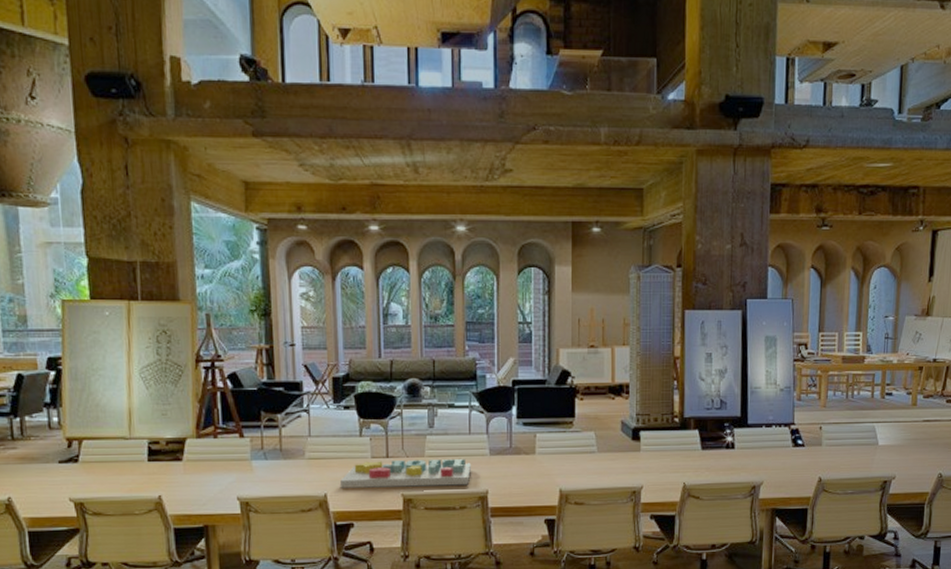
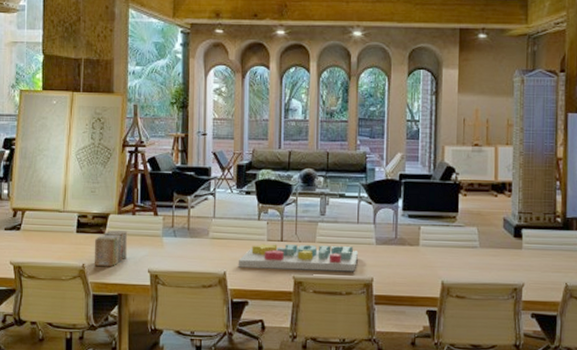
books: none [170,456,212,498] -> present [94,230,128,267]

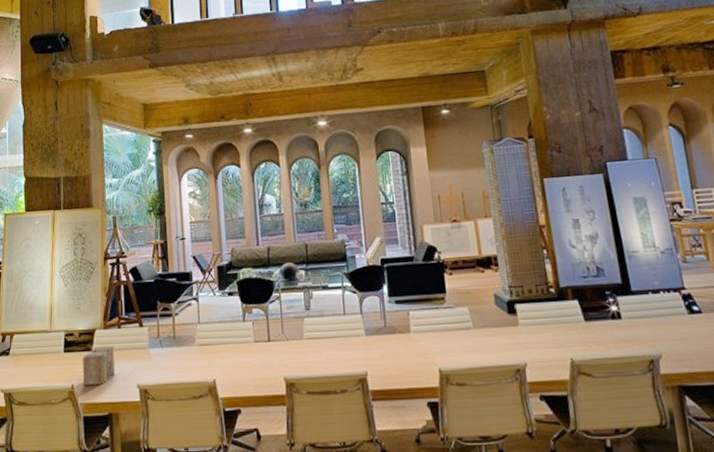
architectural model: present [238,243,358,272] -> none [226,340,349,374]

